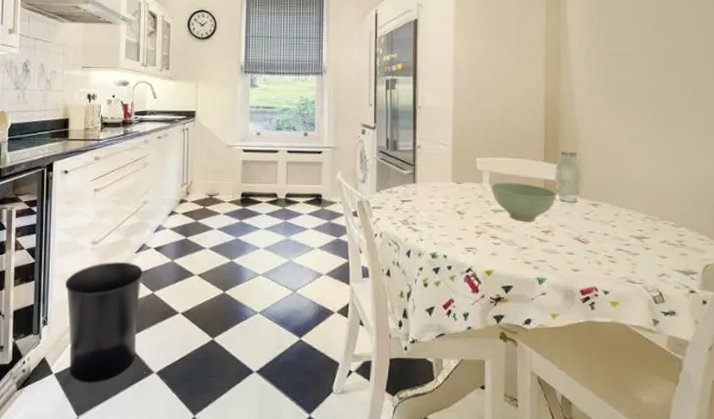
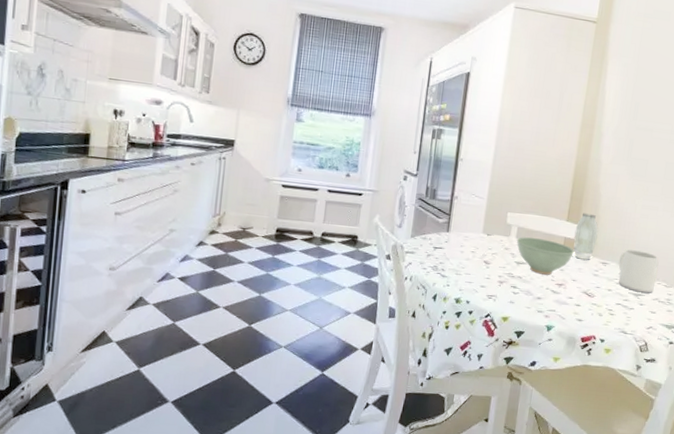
waste bin: present [65,261,143,382] -> none [75,289,164,410]
mug: none [612,186,661,235] -> present [618,249,659,293]

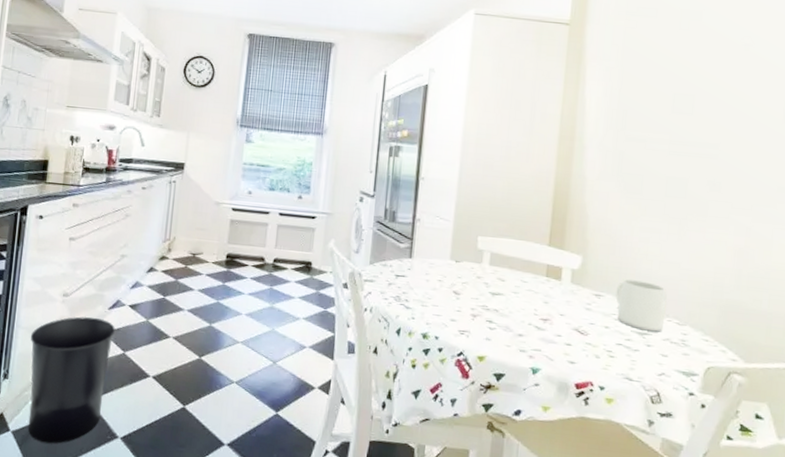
waste bin: none [75,289,164,410] -> present [28,316,115,443]
bowl: present [516,237,574,275] -> none [490,264,560,309]
vase: present [573,213,599,260] -> none [558,236,588,291]

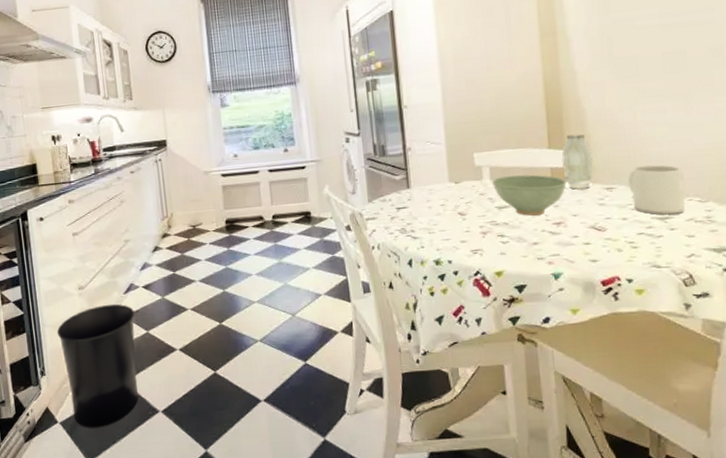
bowl: none [490,264,560,309] -> present [491,174,567,216]
vase: none [558,236,588,291] -> present [561,134,593,190]

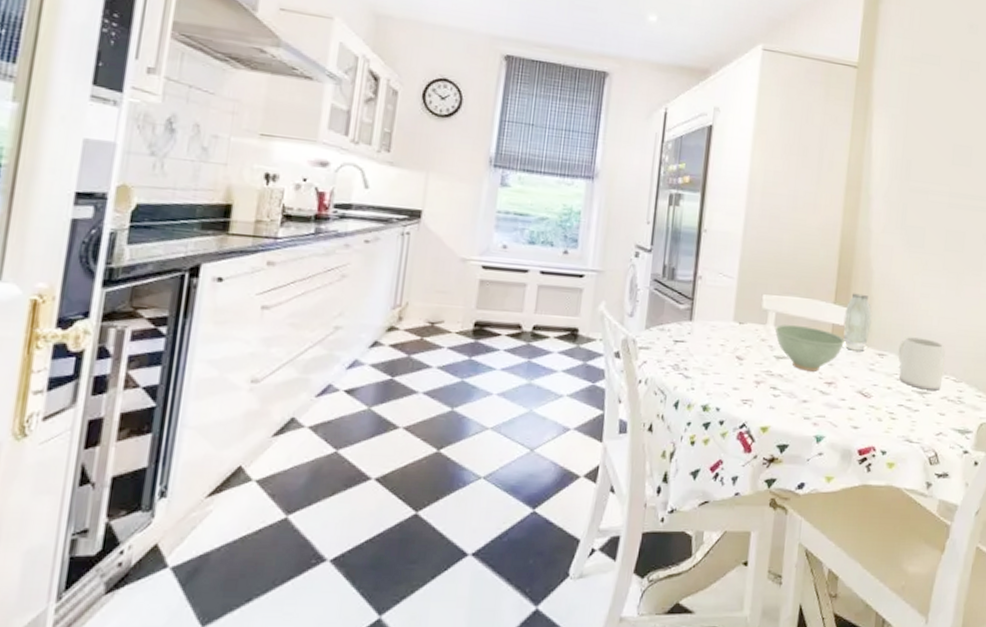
waste bin: present [57,304,139,427] -> none [196,407,325,577]

